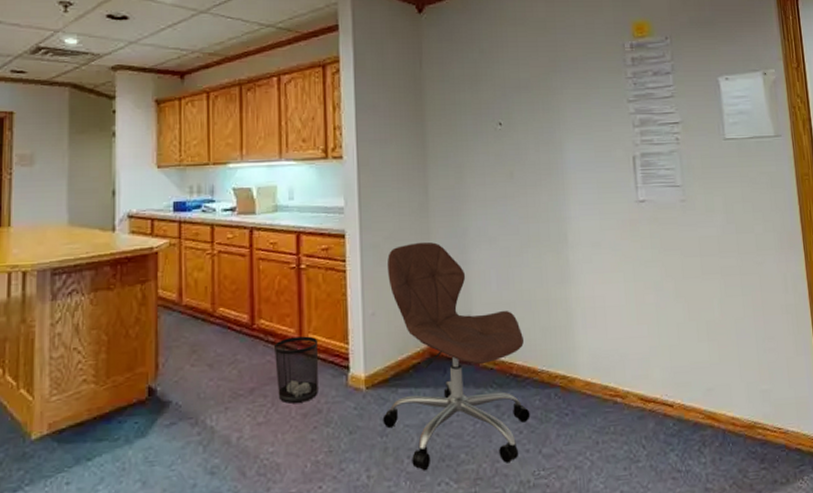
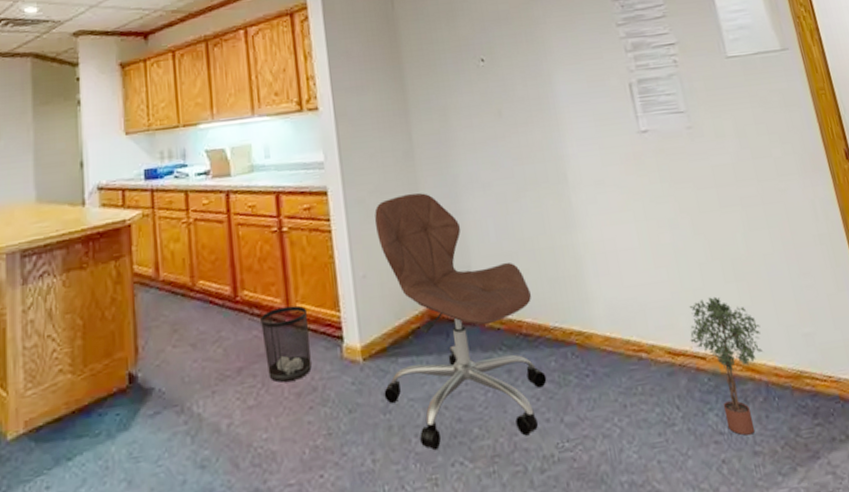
potted tree: none [661,353,725,474] -> present [689,296,763,436]

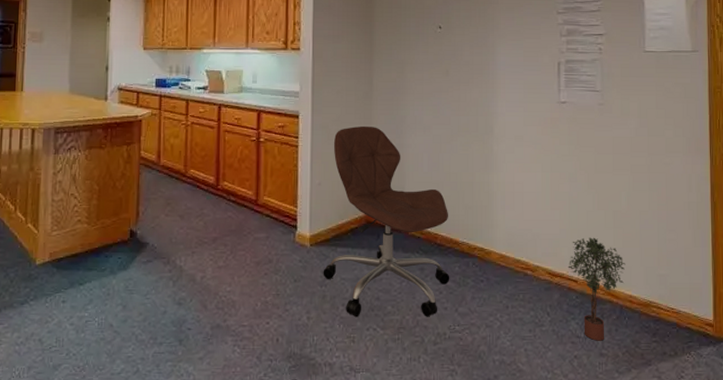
waste bin: present [260,305,312,383] -> none [235,198,272,252]

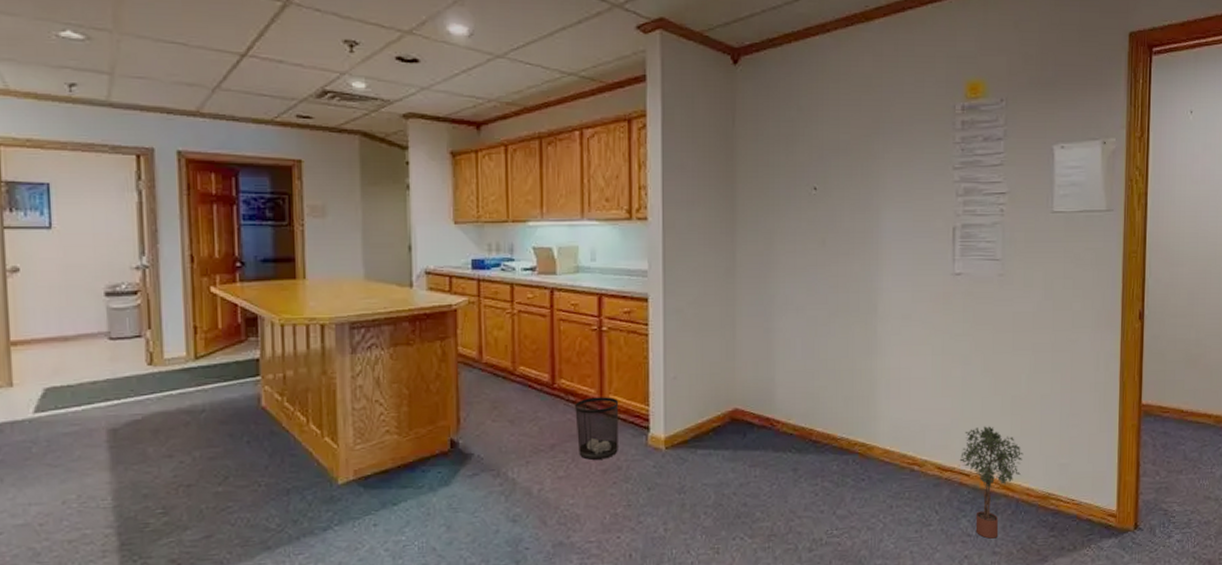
waste bin: none [235,198,272,252] -> present [575,397,619,460]
office chair: present [323,126,450,318] -> none [681,309,827,527]

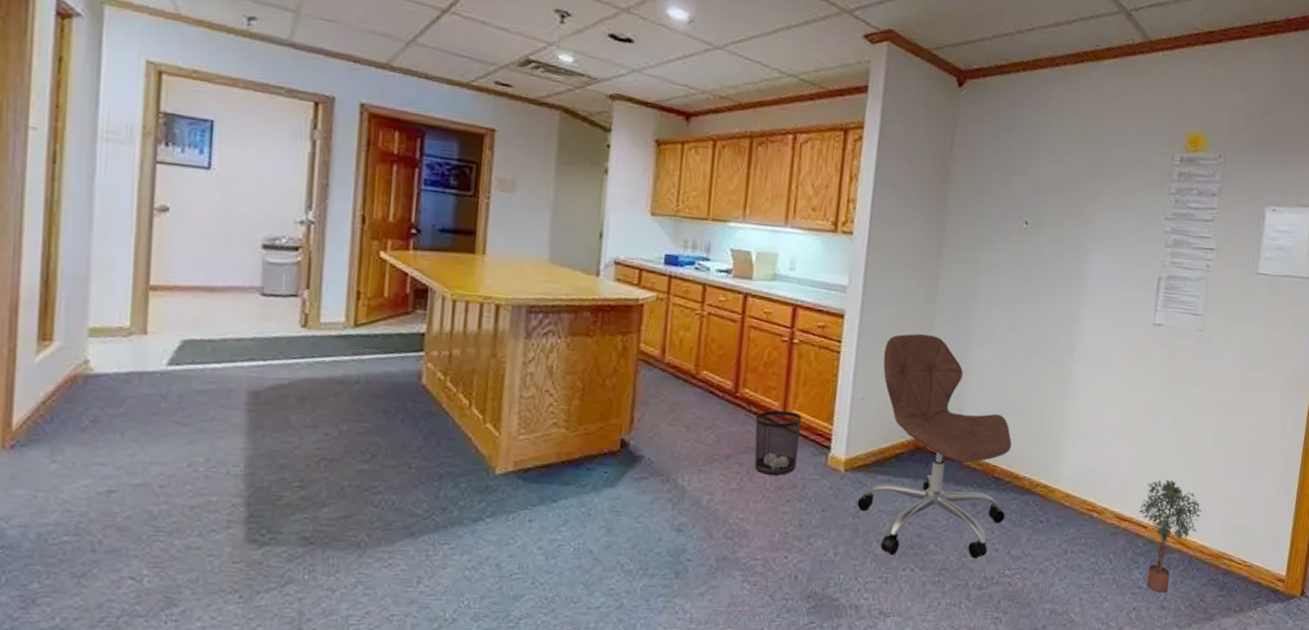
office chair: none [681,309,827,527] -> present [857,333,1012,559]

